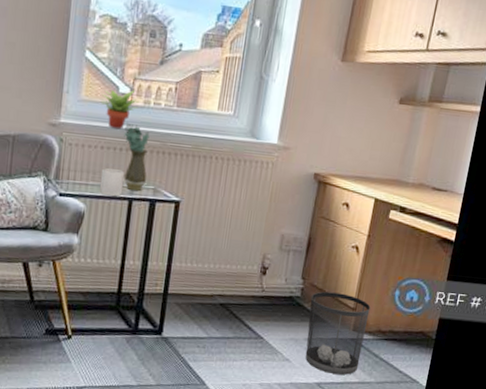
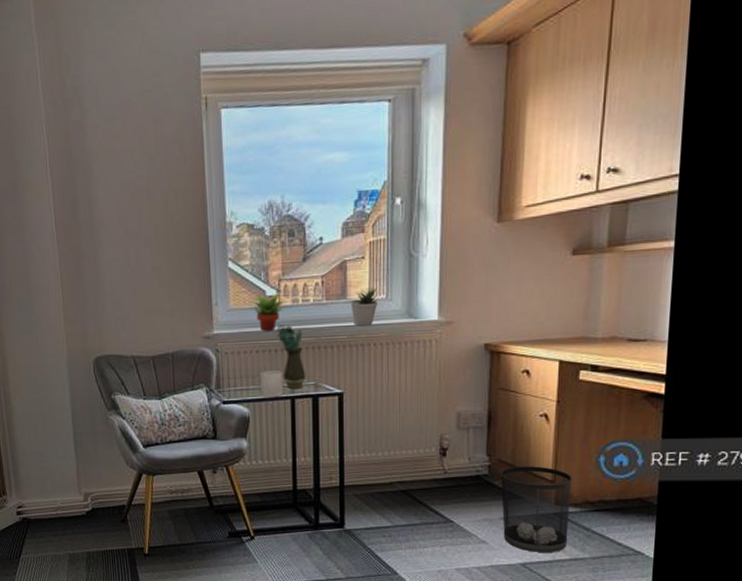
potted plant: none [199,101,227,140] -> present [350,287,379,327]

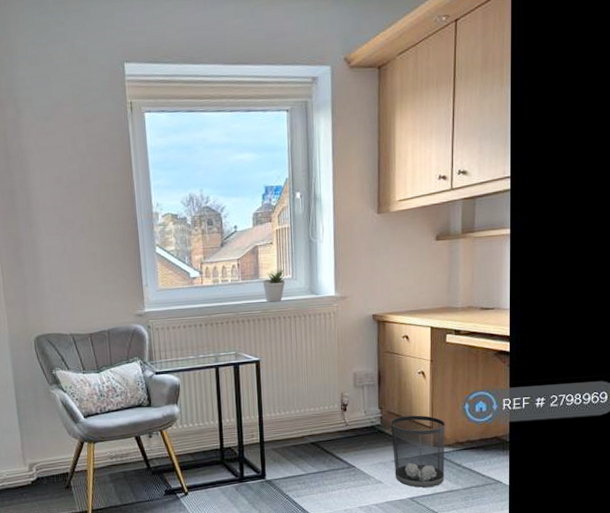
succulent plant: present [249,290,289,332] -> none [175,272,211,309]
mug: present [260,370,284,397] -> none [187,343,209,367]
vase: present [277,323,306,388] -> none [201,301,228,358]

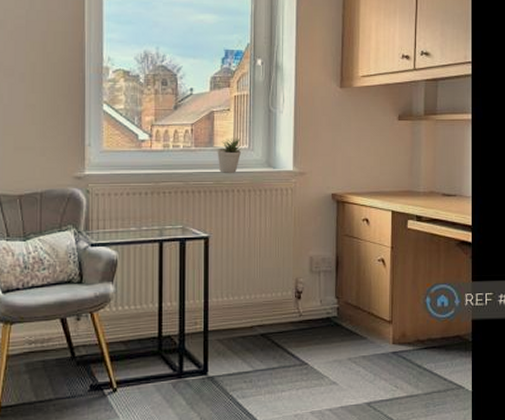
waste bin: present [390,415,445,488] -> none [347,307,406,391]

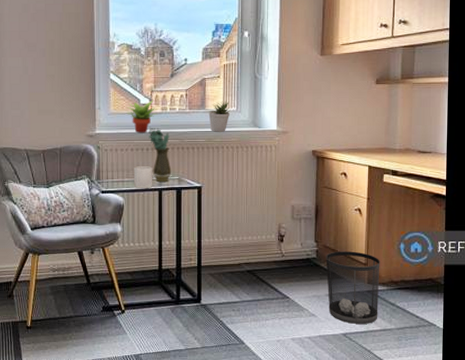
succulent plant: none [122,135,161,175] -> present [126,99,159,133]
mug: none [129,213,153,240] -> present [133,166,153,188]
vase: none [148,167,175,231] -> present [148,127,172,182]
waste bin: none [347,307,406,391] -> present [325,251,380,324]

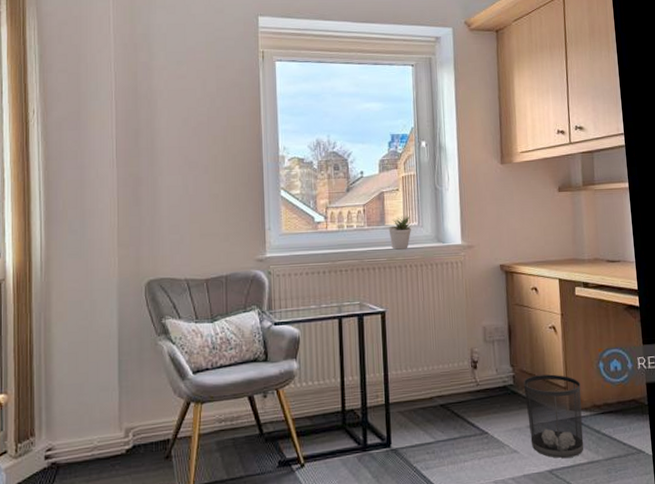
succulent plant: present [126,99,159,133] -> none [299,217,336,255]
mug: present [133,166,153,188] -> none [309,291,332,317]
vase: present [148,127,172,182] -> none [325,247,352,308]

